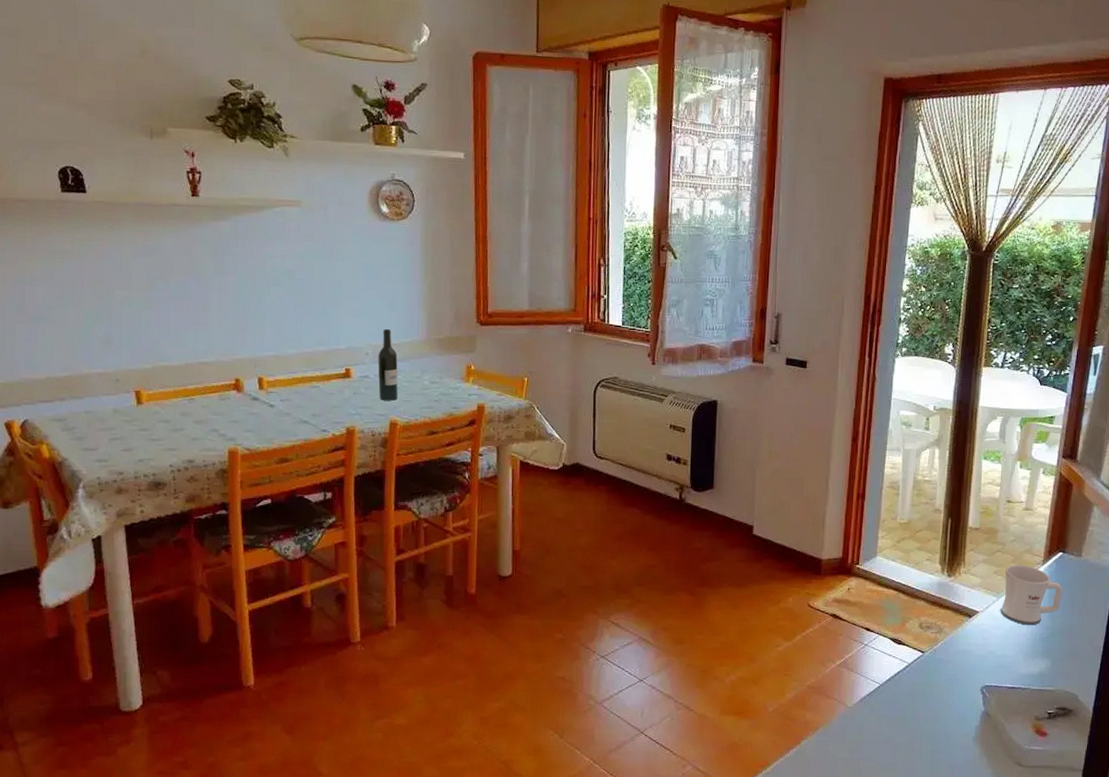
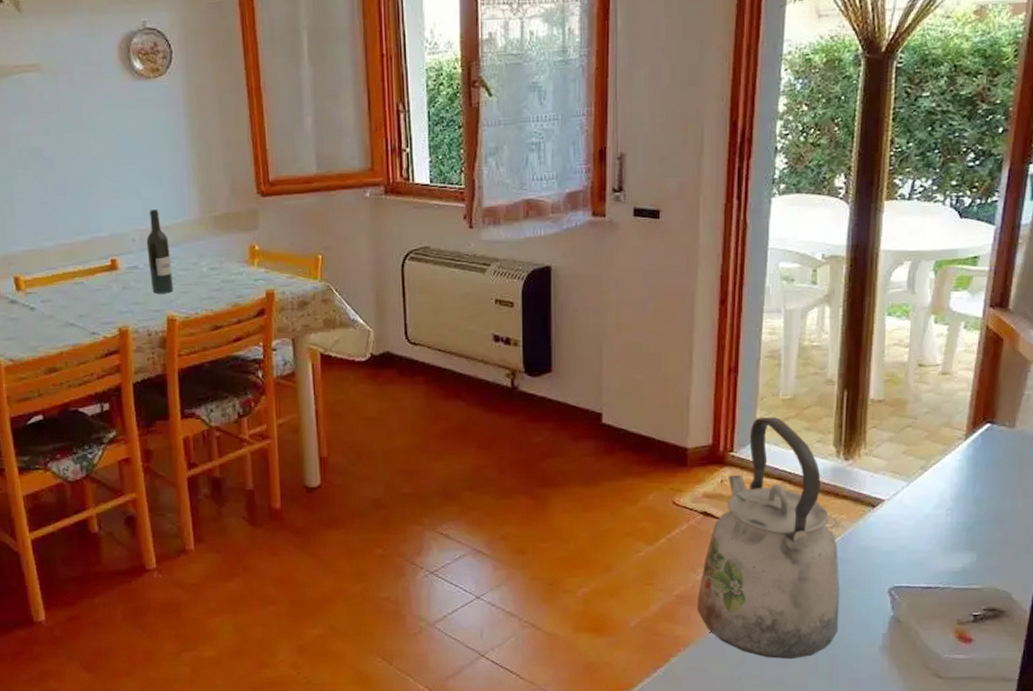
kettle: none [824,537,942,746] -> present [696,417,840,660]
mug: present [1000,565,1063,625] -> none [911,441,991,513]

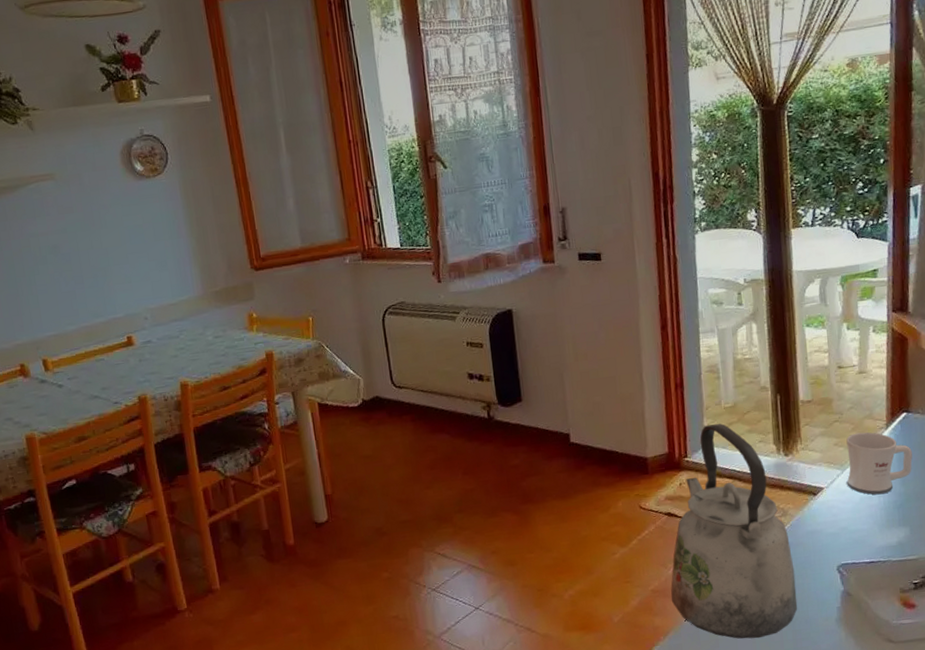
wine bottle: present [146,210,173,294] -> none [157,290,184,363]
mug: none [911,441,991,513] -> present [846,432,913,495]

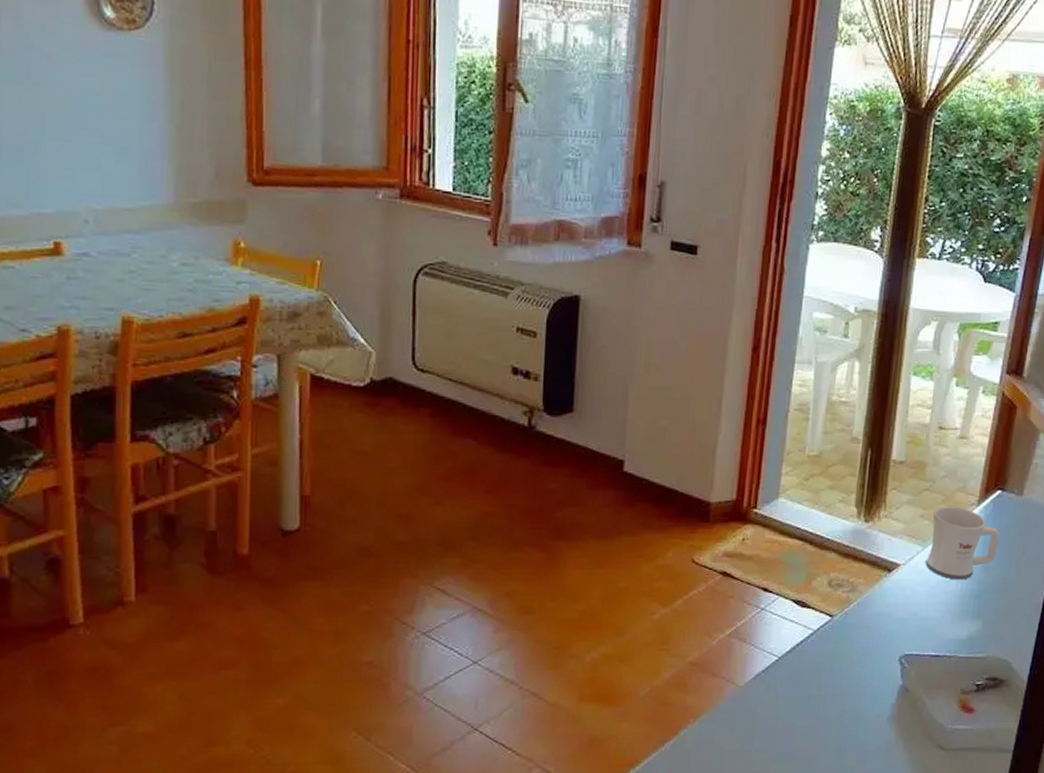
kettle: present [670,423,798,639] -> none [709,474,854,731]

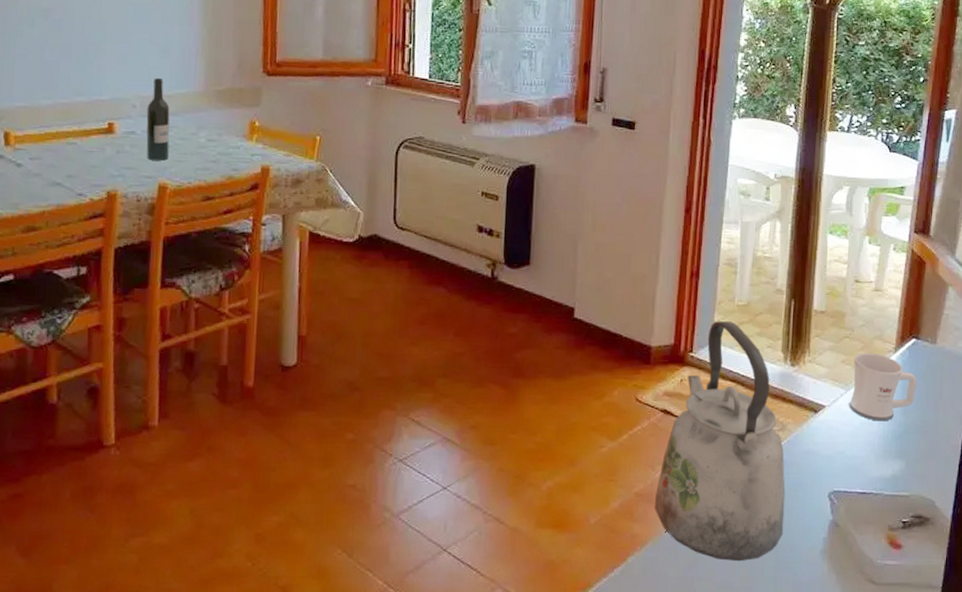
wine bottle: none [102,187,133,289] -> present [146,78,170,161]
kettle: none [709,474,854,731] -> present [654,321,786,562]

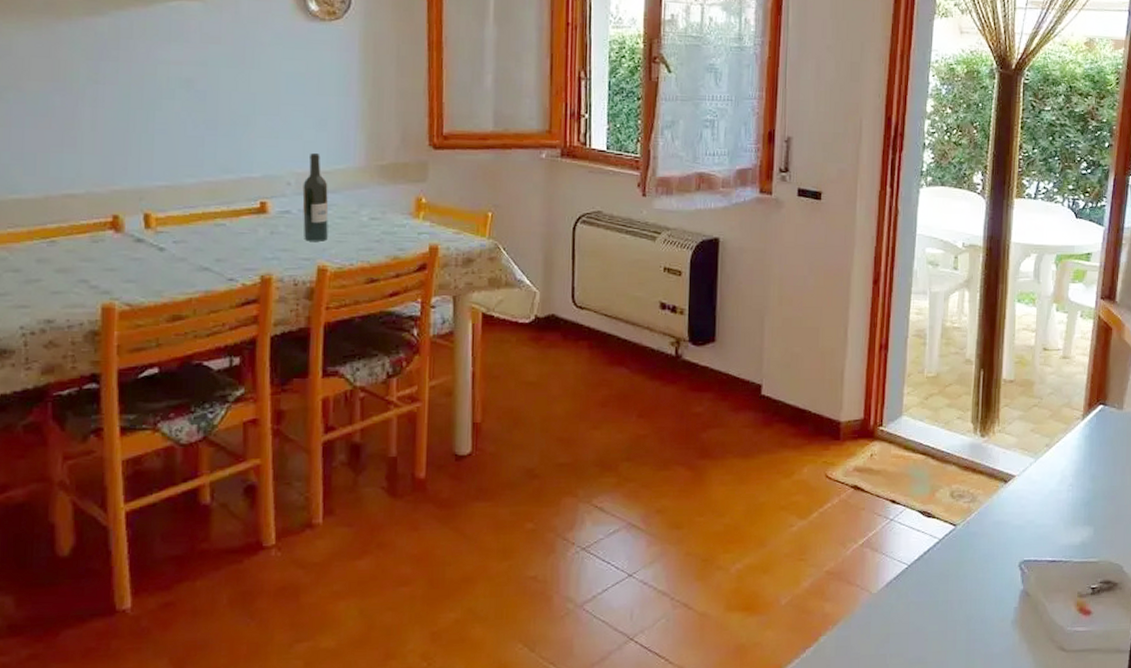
kettle: present [654,321,786,562] -> none [845,394,977,636]
mug: present [849,352,917,422] -> none [1038,420,1104,489]

